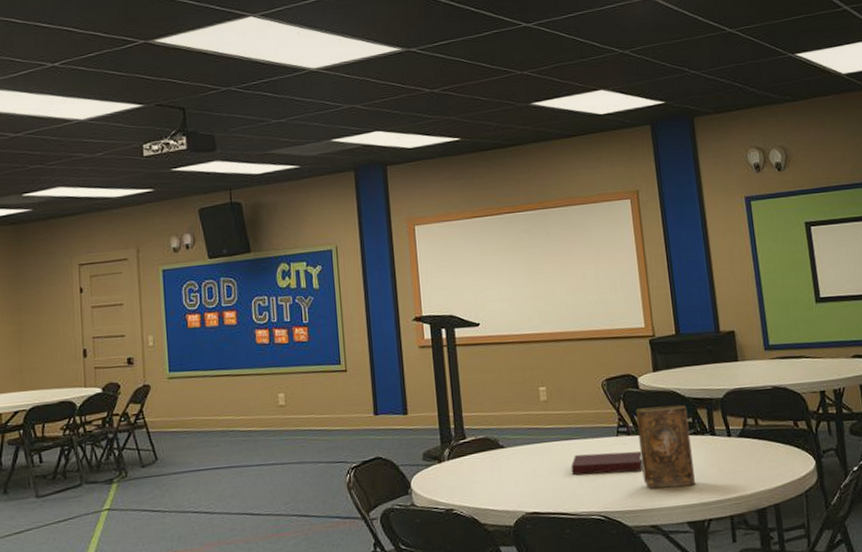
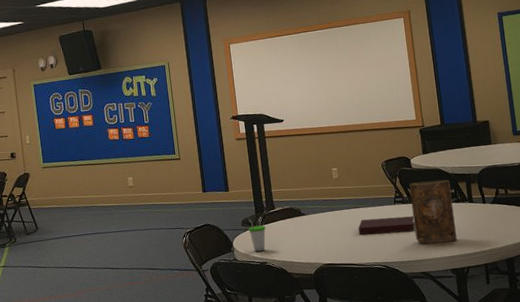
cup: none [431,452,454,496] -> present [248,219,266,252]

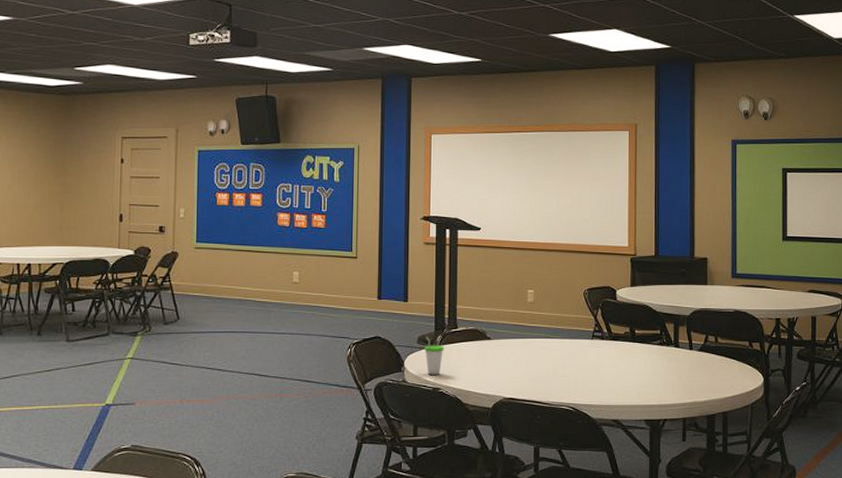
notebook: present [358,216,415,235] -> none [548,351,612,372]
book: present [409,180,458,244] -> none [611,317,657,389]

